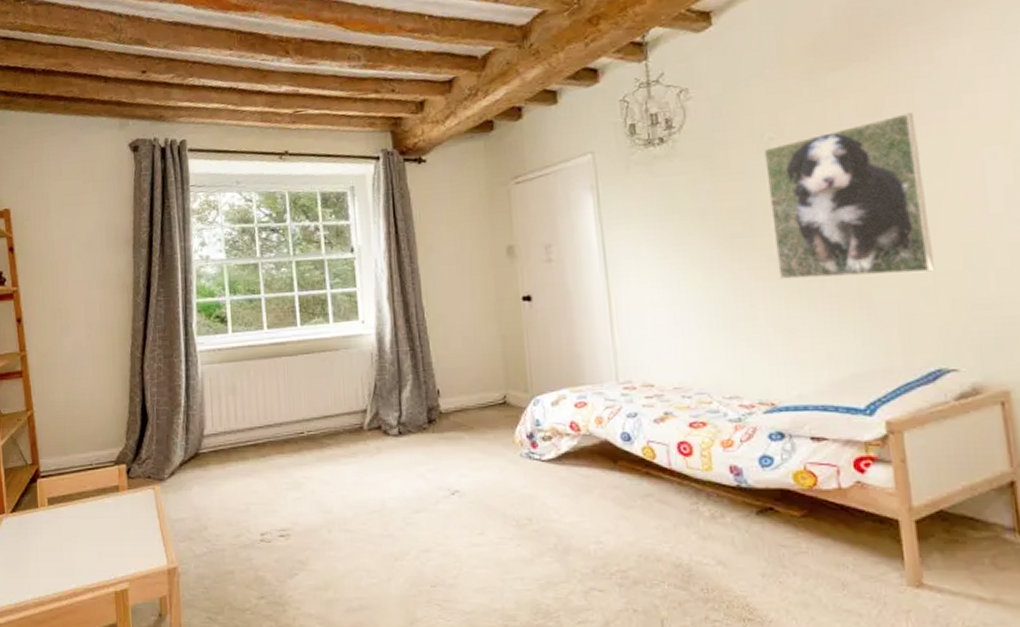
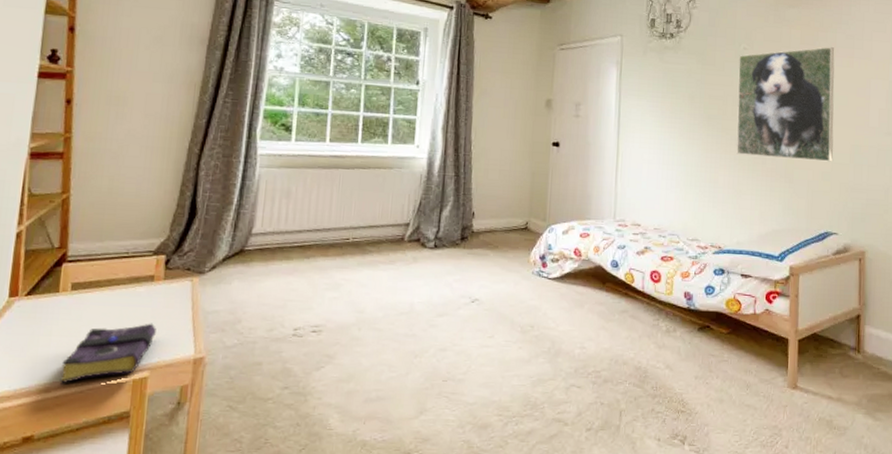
book: none [51,534,129,598] -> present [61,323,156,384]

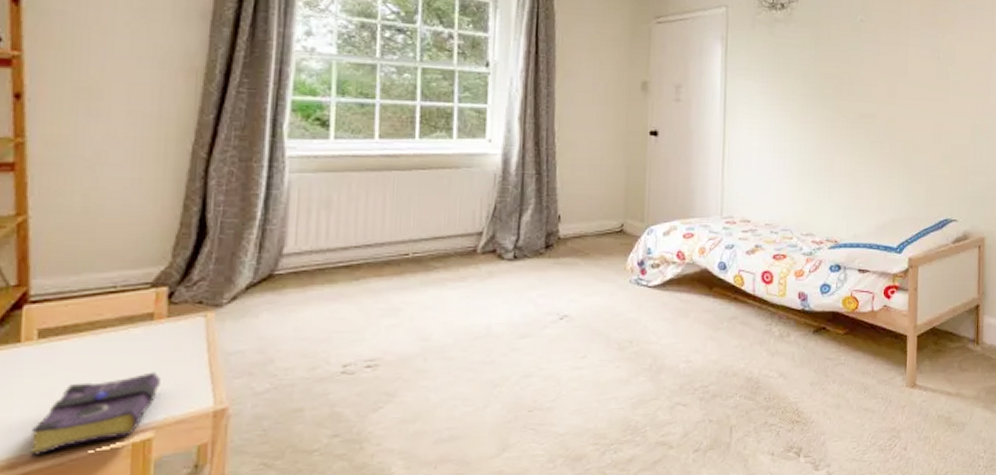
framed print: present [736,47,835,162] -> none [853,18,955,144]

